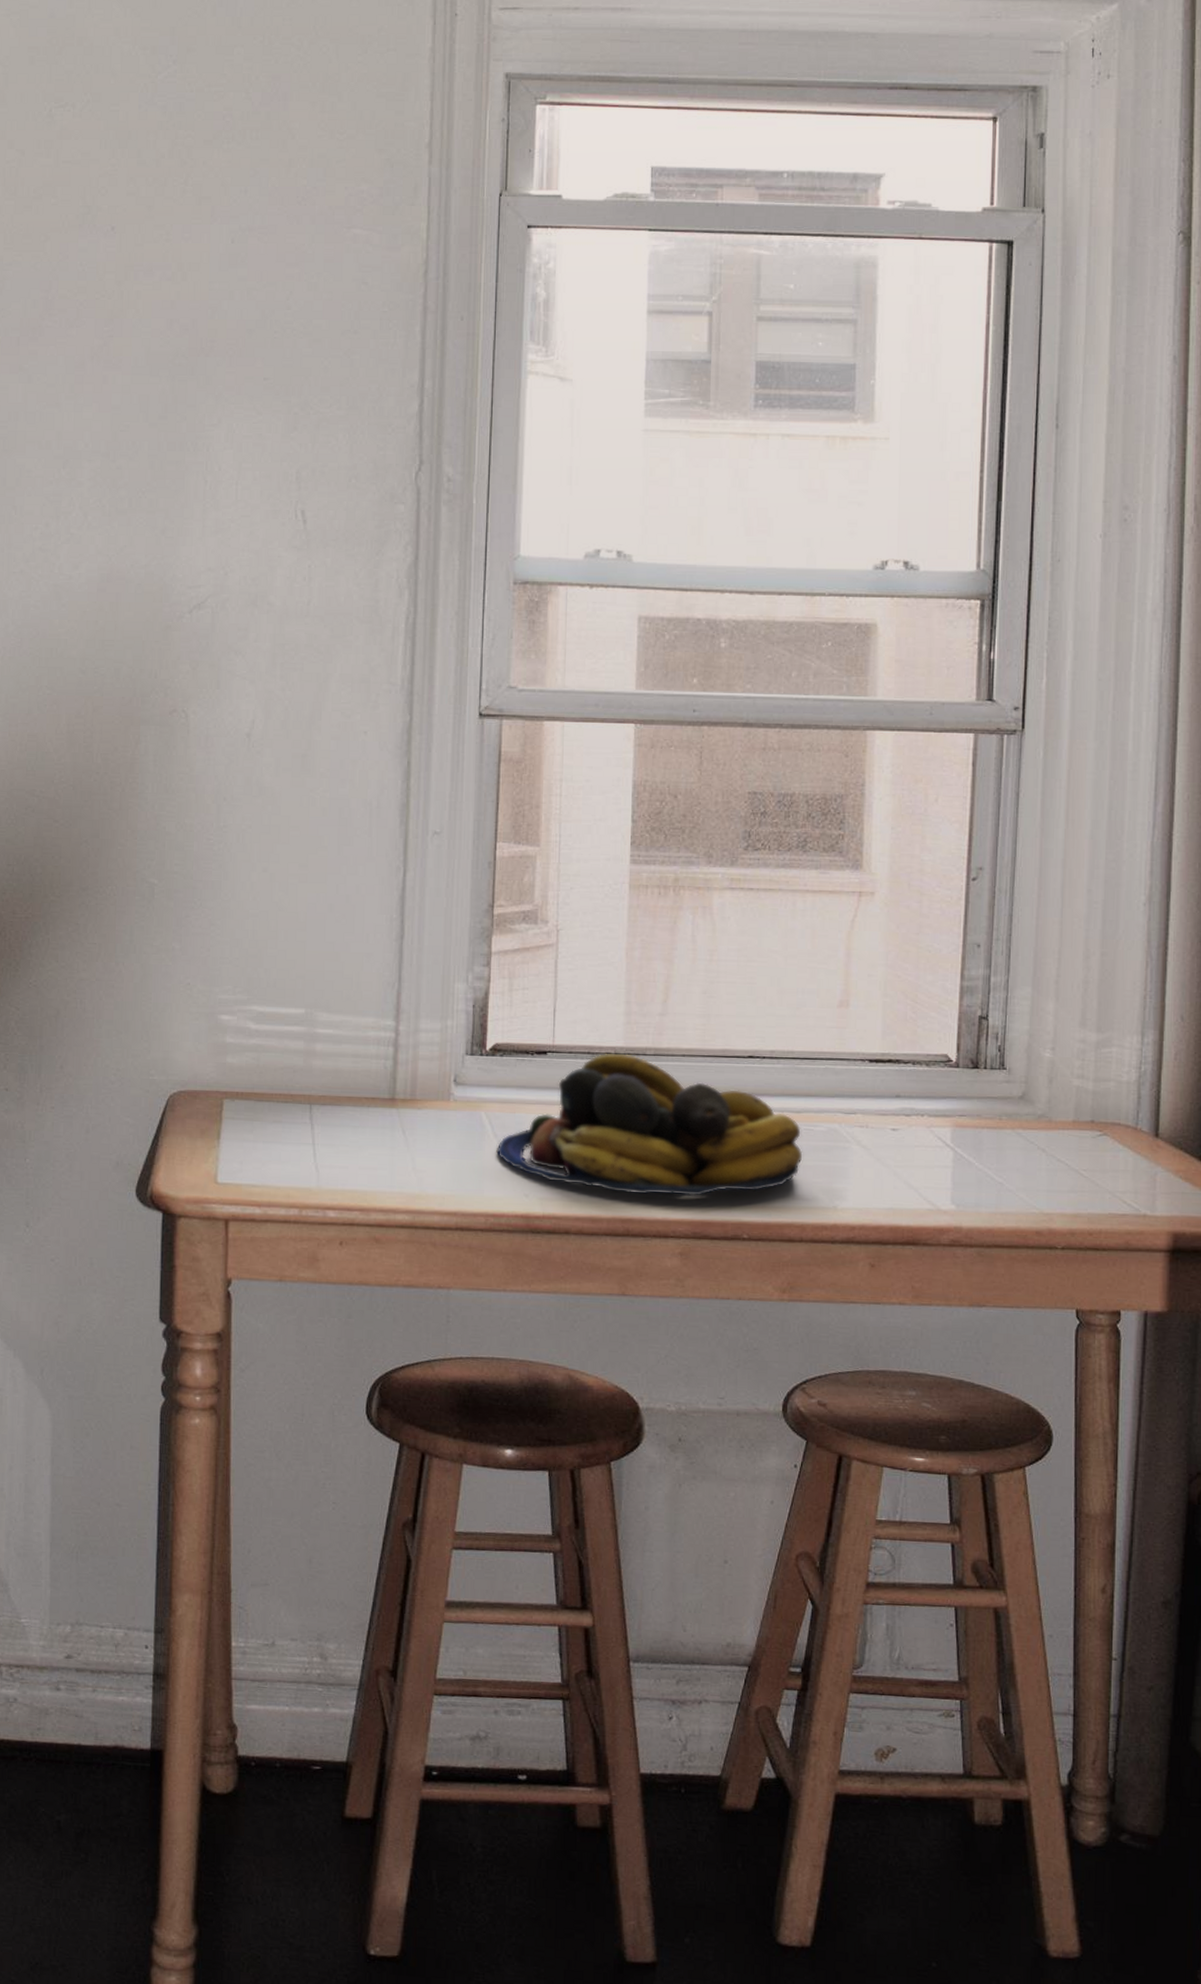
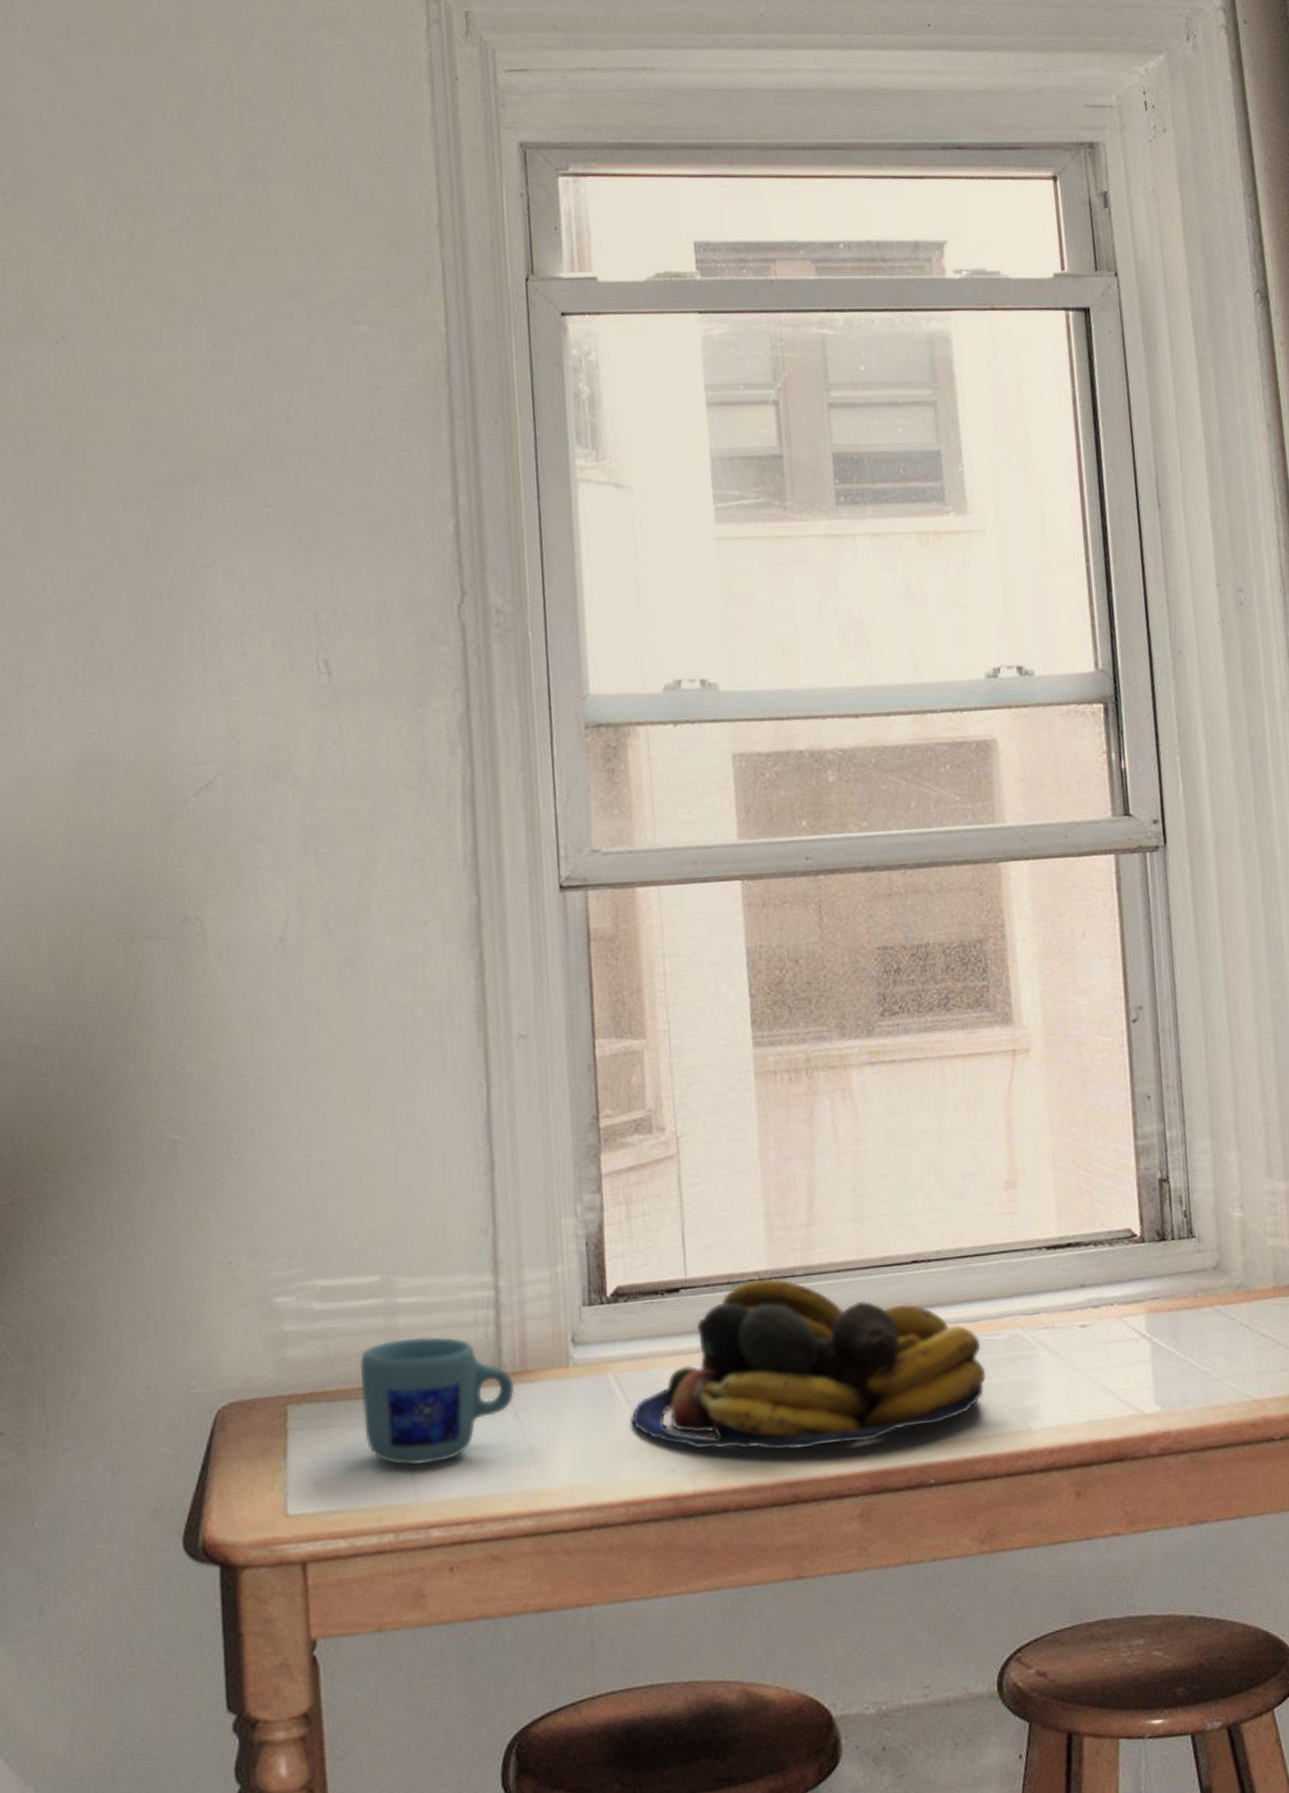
mug: none [282,1060,405,1160] -> present [359,1336,515,1466]

